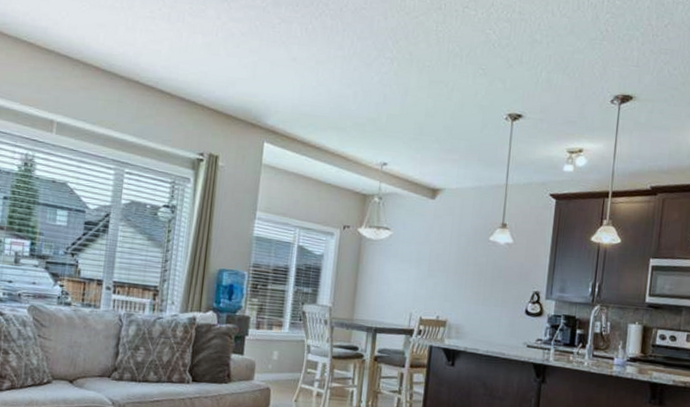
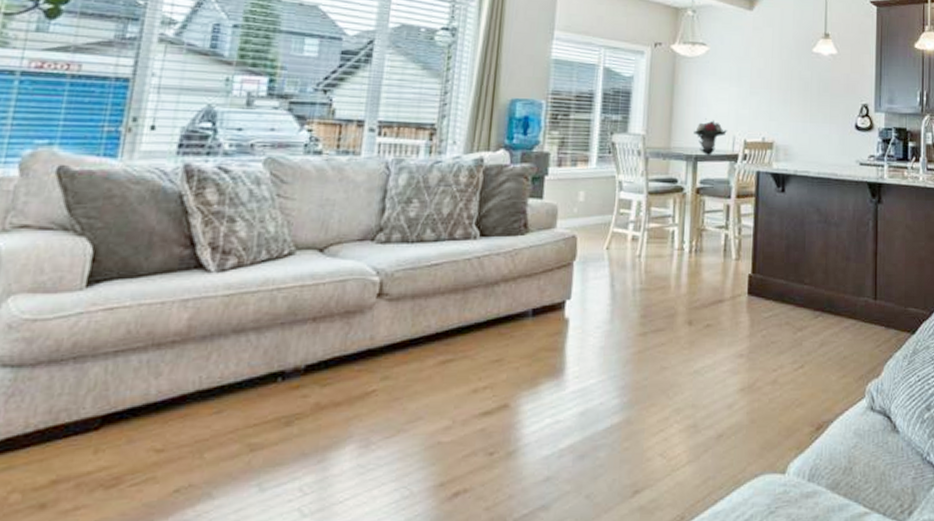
flower arrangement: none [375,295,405,329] -> present [694,118,727,156]

